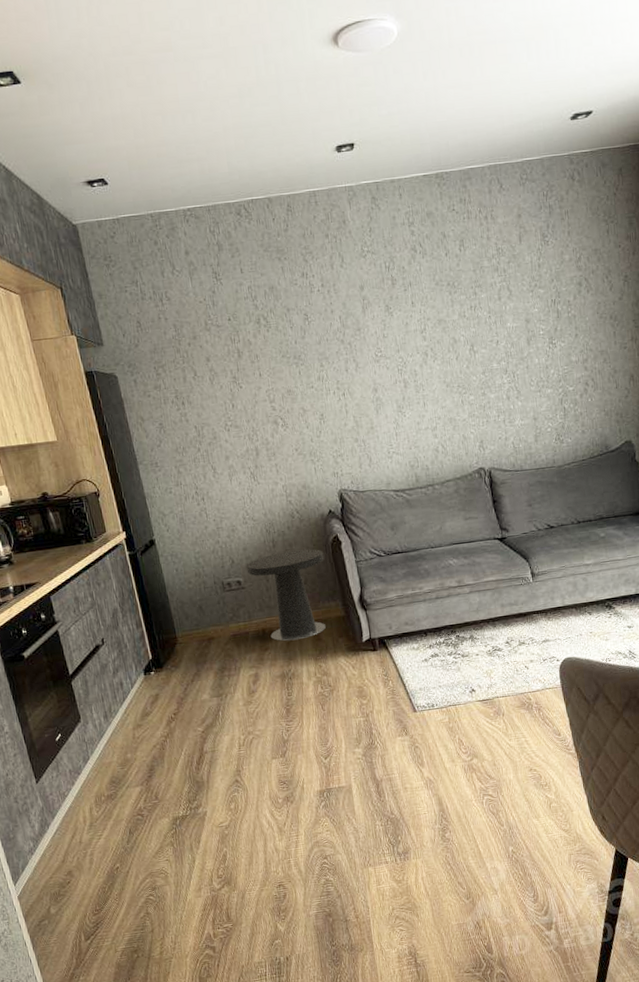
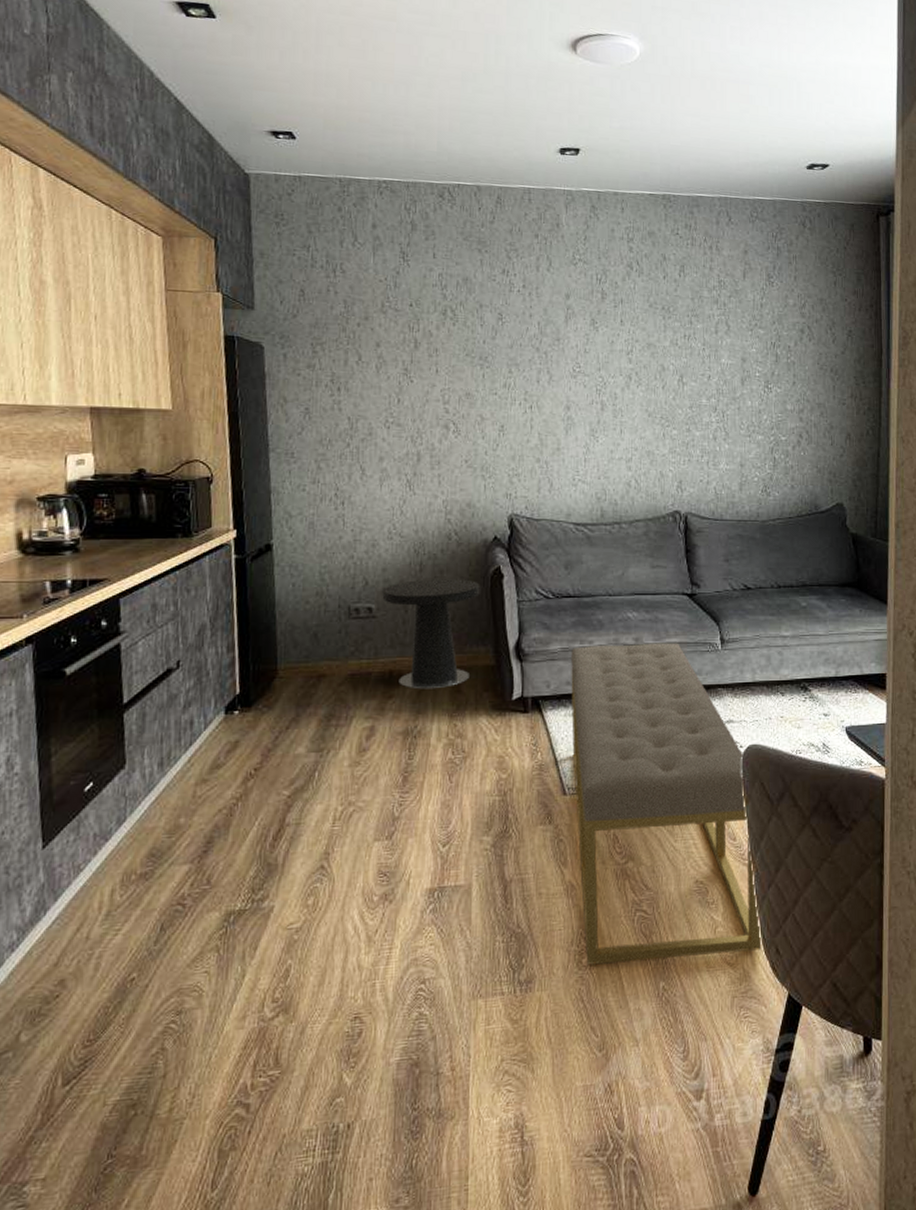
bench: none [405,580,589,838] -> present [571,643,761,965]

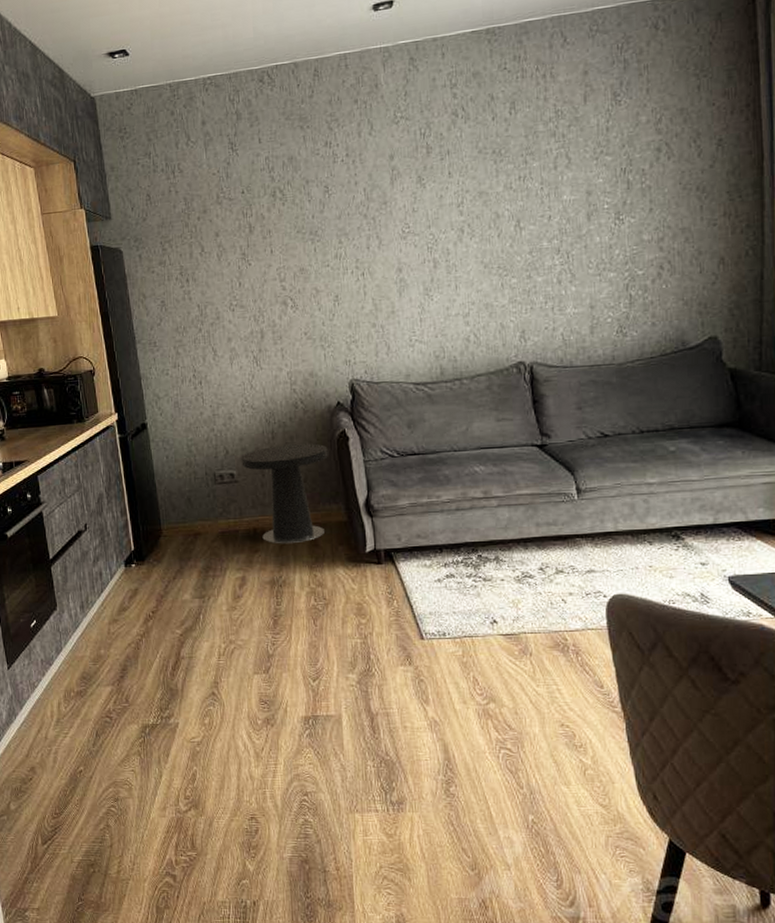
bench: present [571,643,761,965] -> none [420,494,636,795]

